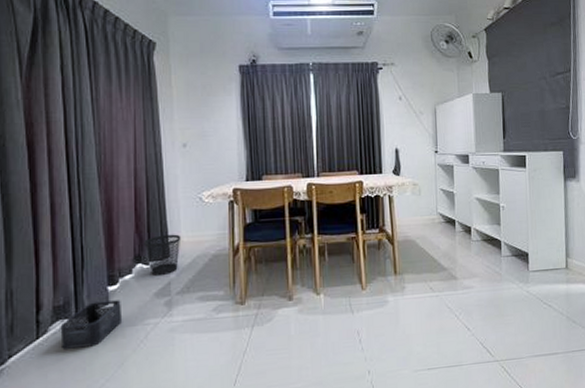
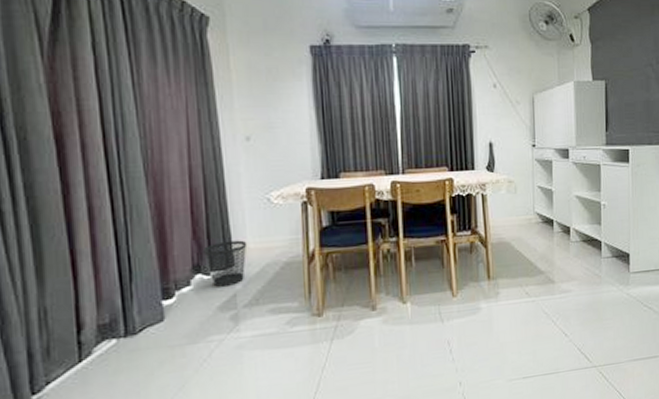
storage bin: present [60,300,123,349] -> none [107,315,182,373]

